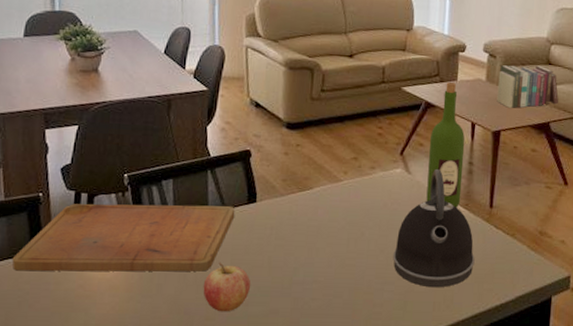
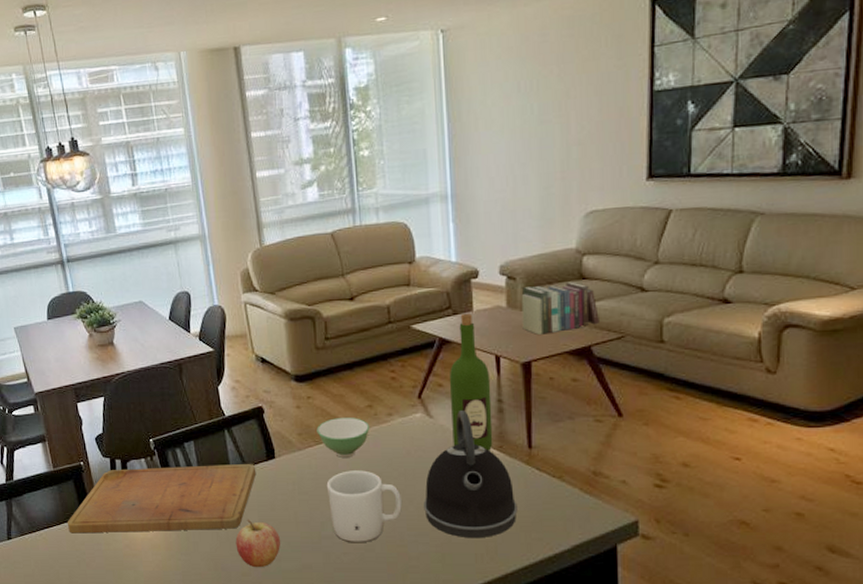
bowl: none [301,166,353,206] -> present [316,416,370,458]
mug: none [303,218,375,290] -> present [326,470,403,543]

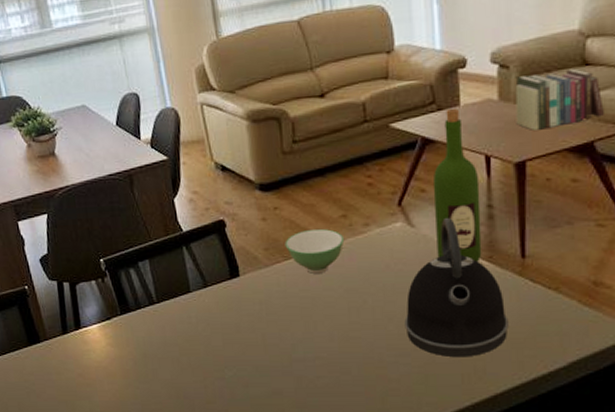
cutting board: present [67,463,257,534] -> none [13,282,219,363]
fruit: present [235,519,281,568] -> none [198,343,248,395]
mug: present [326,470,403,543] -> none [296,287,382,366]

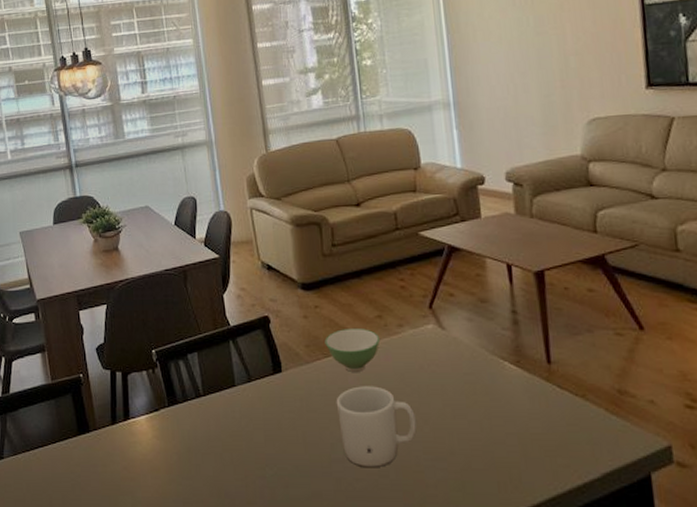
mug: none [296,287,382,366] -> present [336,386,418,468]
kettle: present [404,217,509,358] -> none [439,321,541,464]
wine bottle: present [432,108,482,262] -> none [460,220,510,366]
books: present [515,68,604,132] -> none [529,188,611,244]

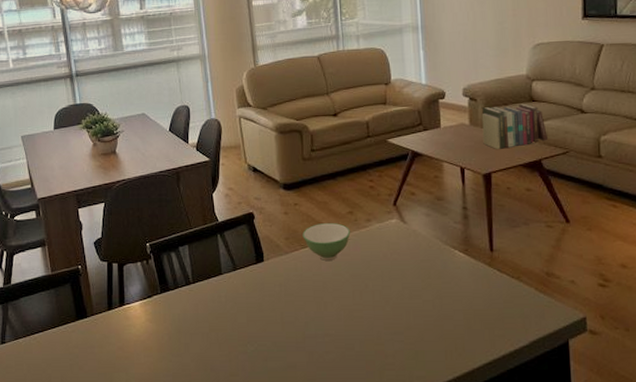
mug: present [336,386,418,468] -> none [310,272,380,342]
books: none [529,188,611,244] -> present [481,103,547,150]

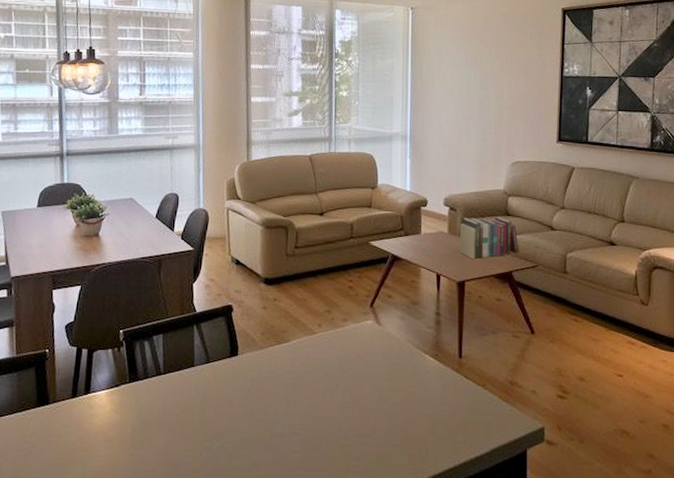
bowl: present [302,222,351,260] -> none [279,319,327,358]

